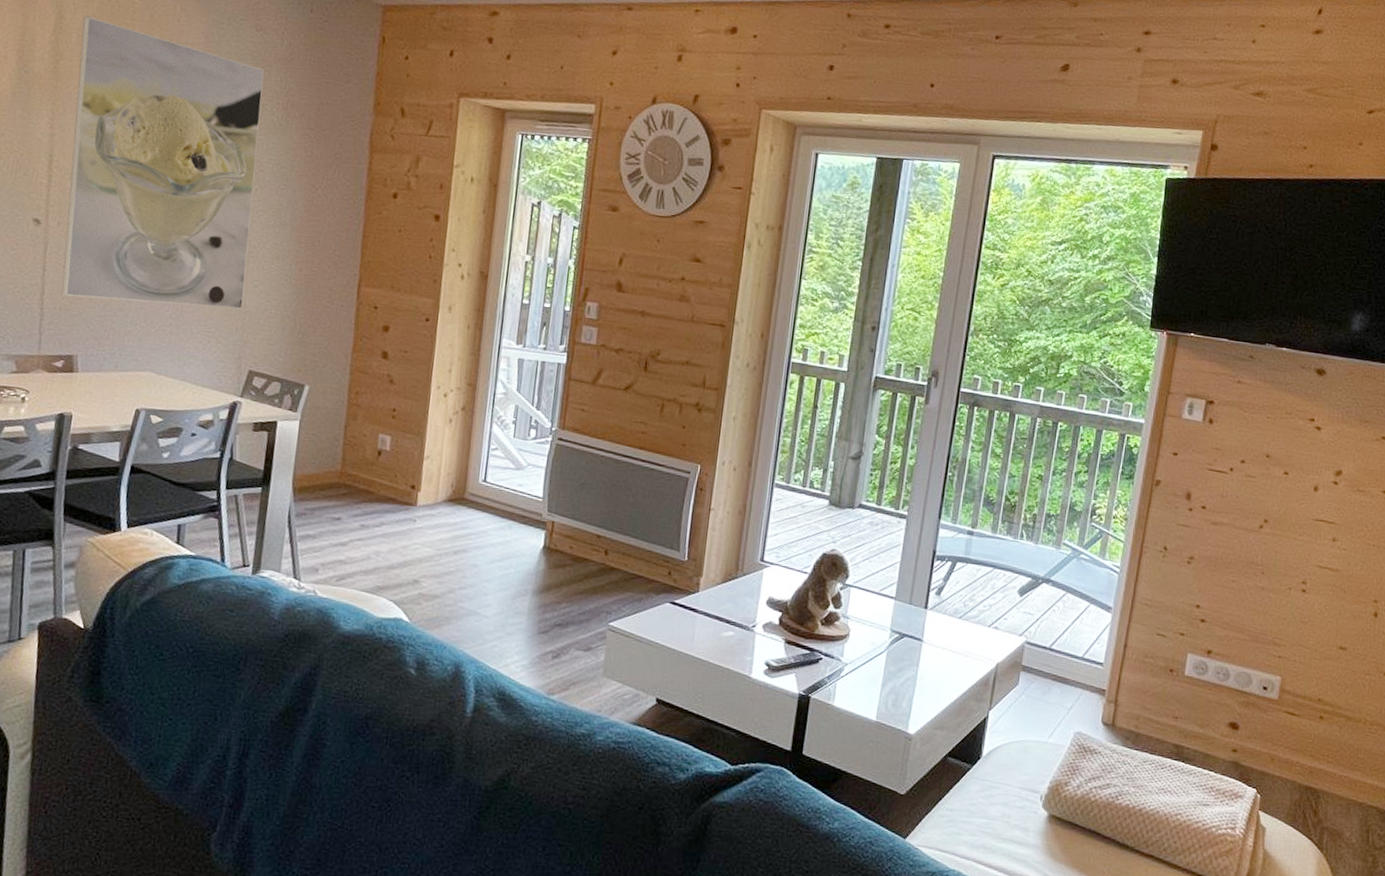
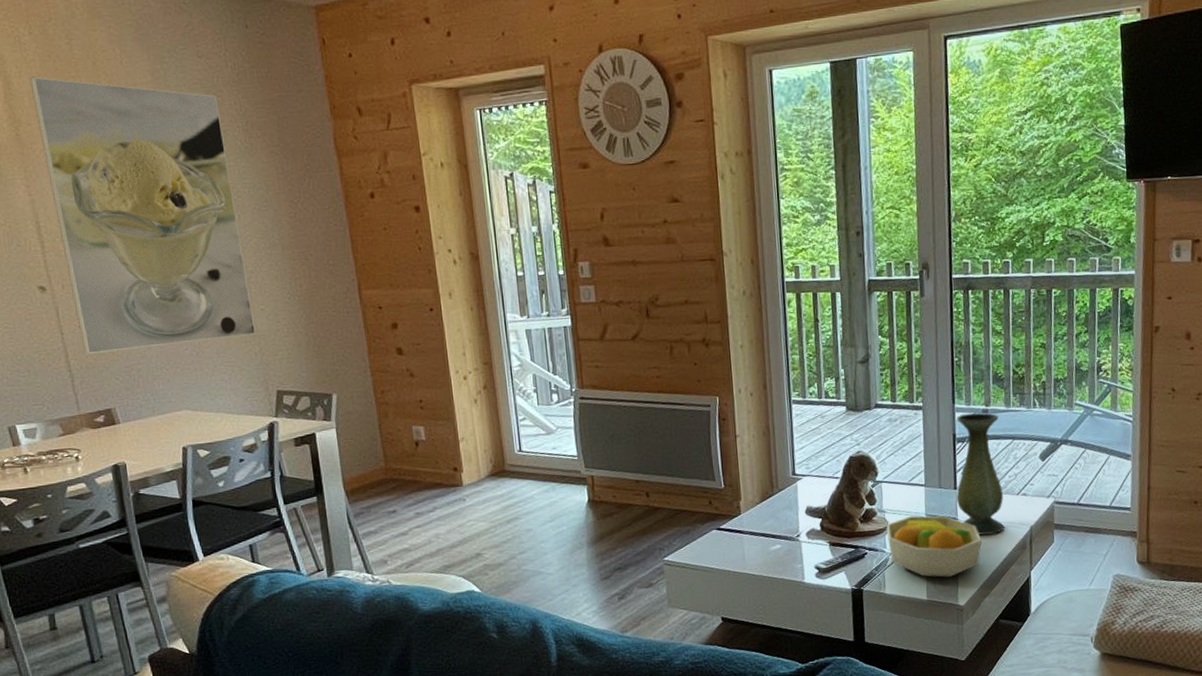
fruit bowl: none [846,627,944,701] -> present [886,515,981,578]
vase: none [925,532,983,664] -> present [956,413,1005,535]

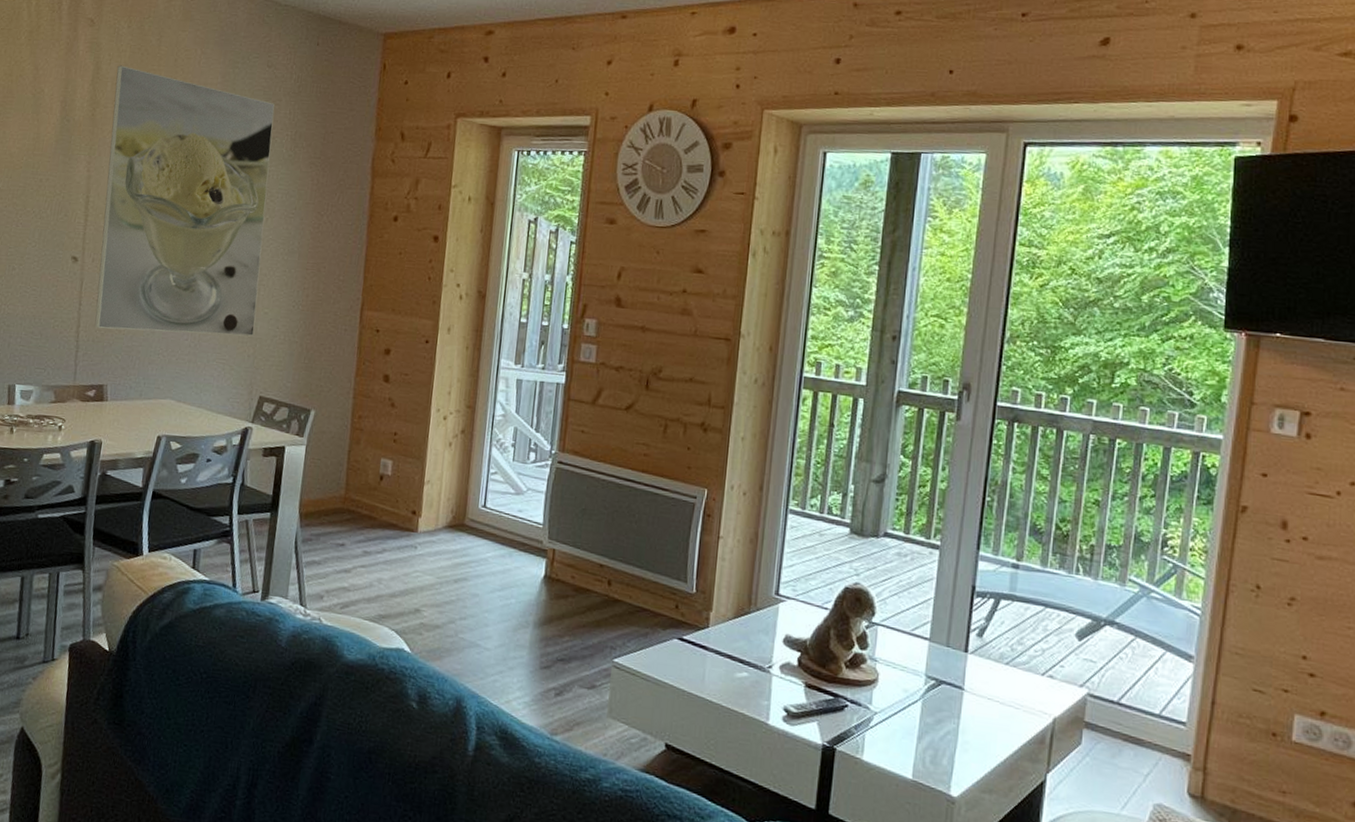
fruit bowl: present [886,515,981,578] -> none [875,671,990,758]
vase: present [956,413,1005,535] -> none [966,564,1031,717]

